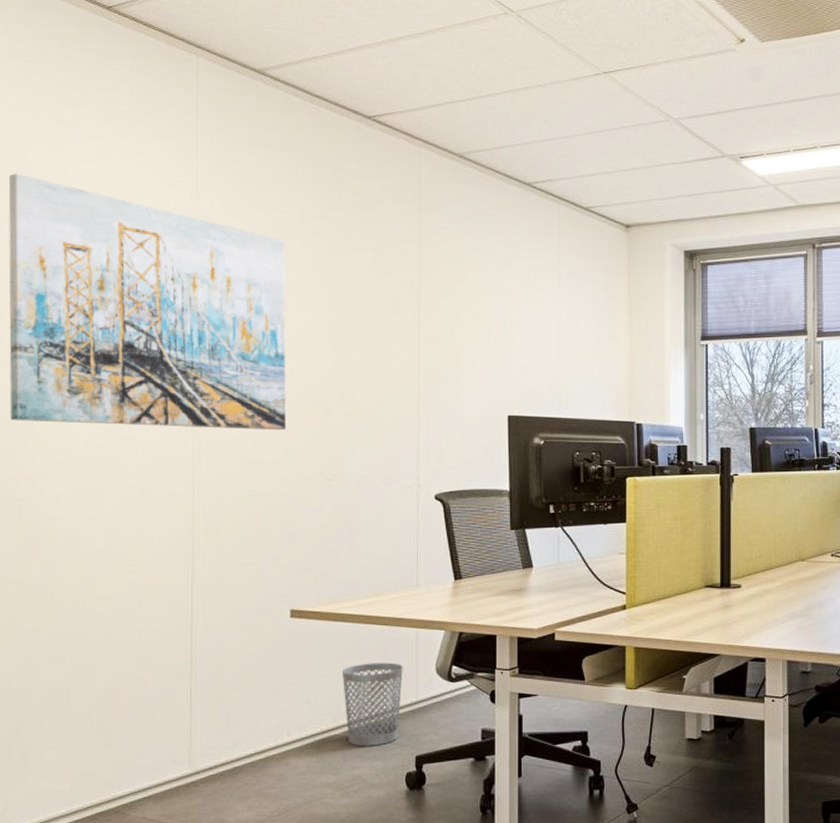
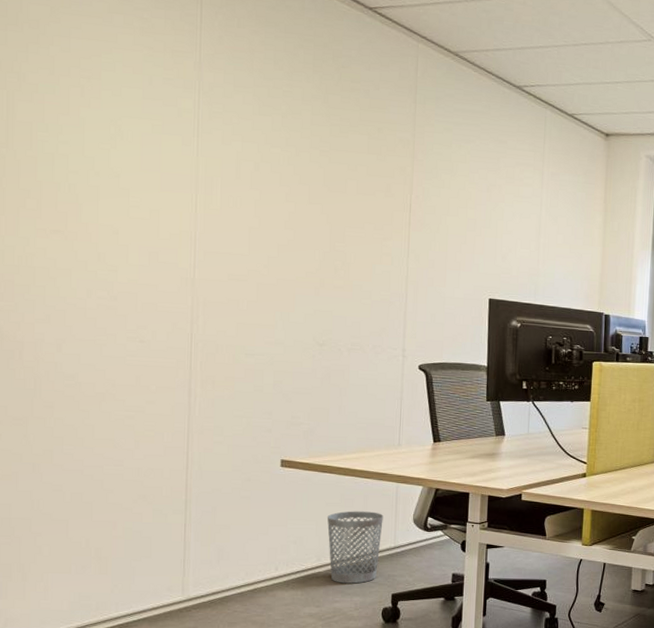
wall art: present [8,173,287,431] -> none [10,27,285,297]

